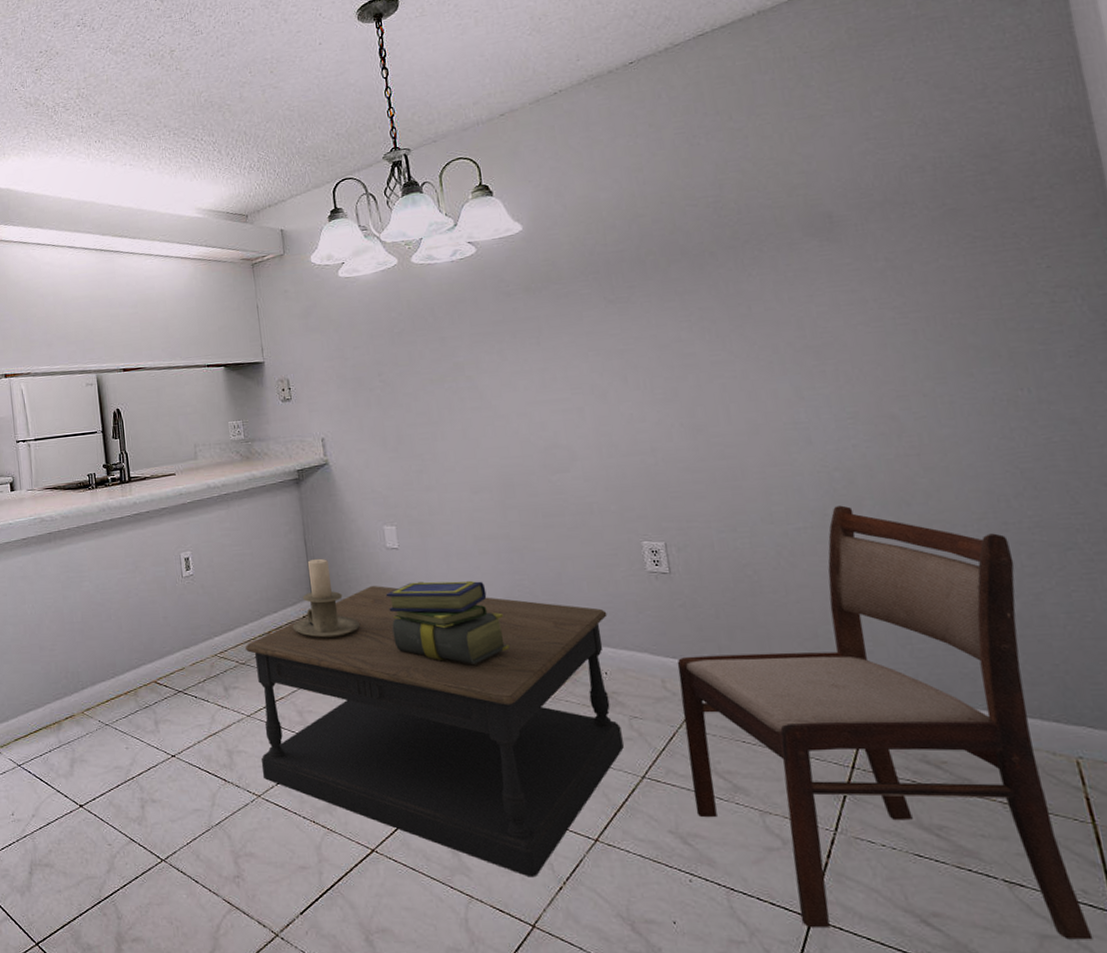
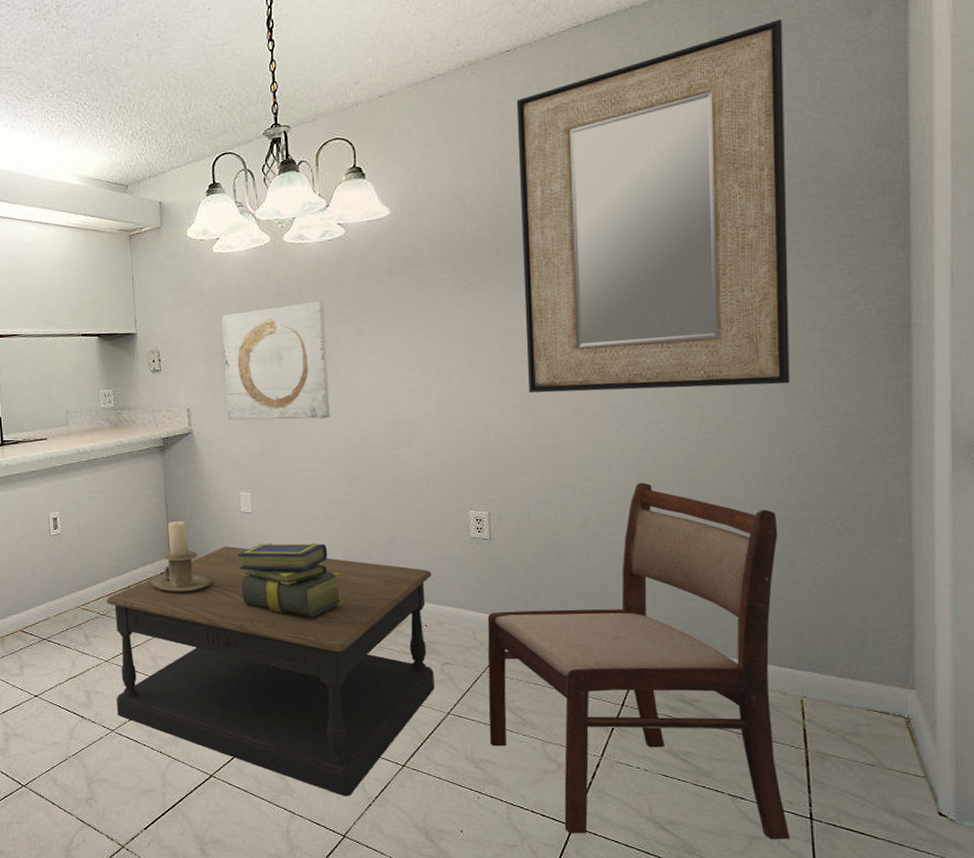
wall art: none [351,321,476,449] -> present [221,300,330,420]
home mirror: none [646,13,999,410] -> present [516,19,790,393]

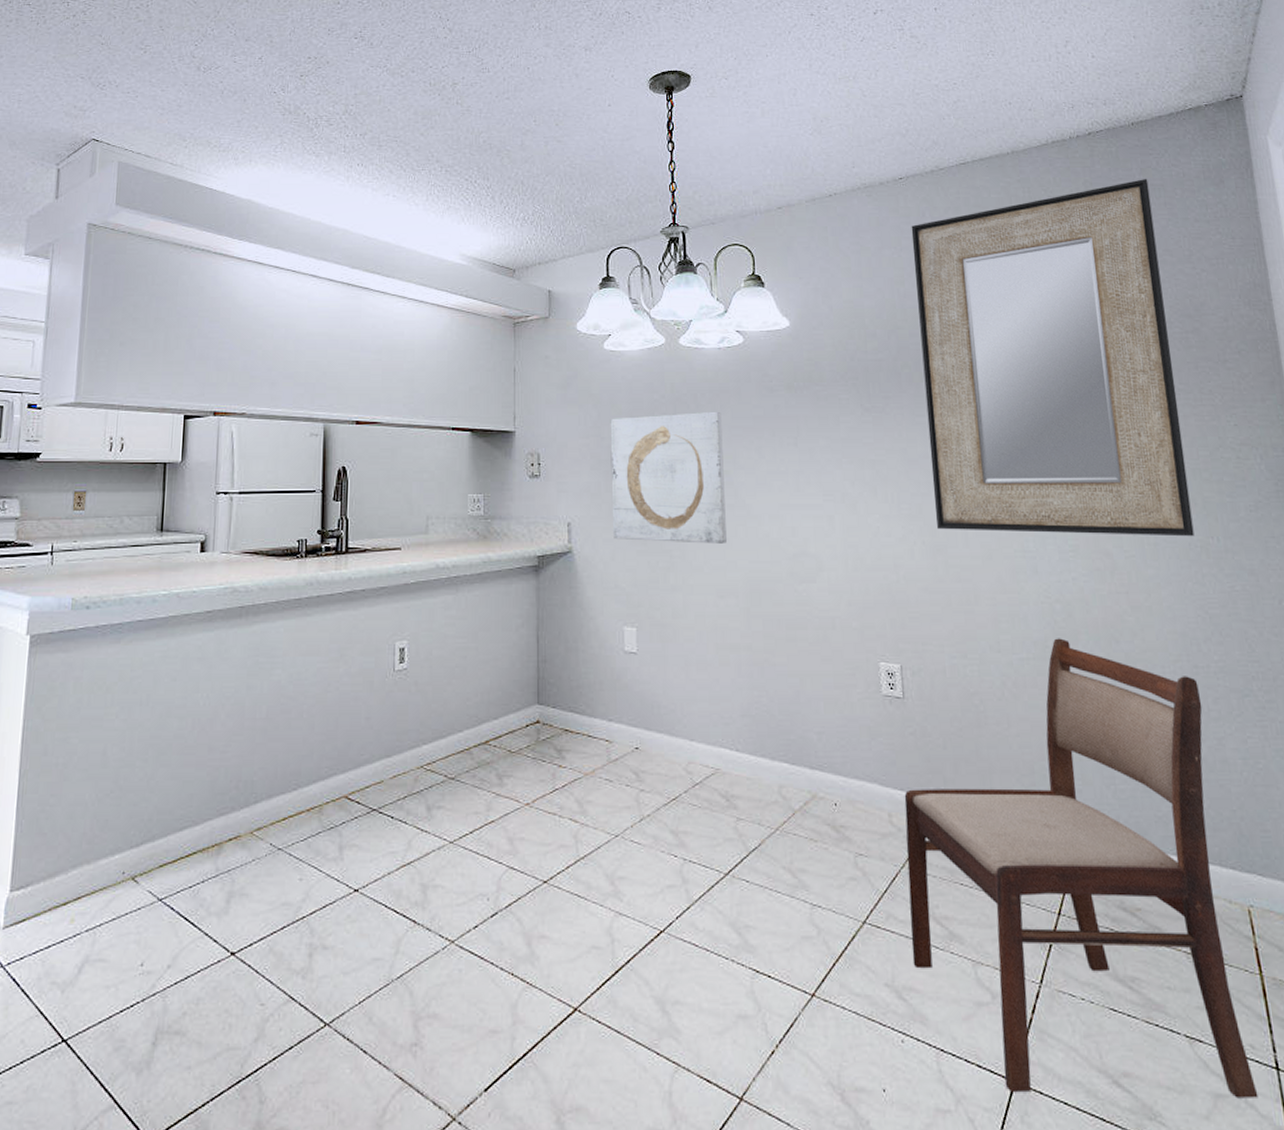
coffee table: present [106,546,434,797] -> none [457,694,847,1040]
candle holder: present [150,520,213,593] -> none [513,658,588,753]
stack of books: present [237,543,344,617] -> none [618,692,742,789]

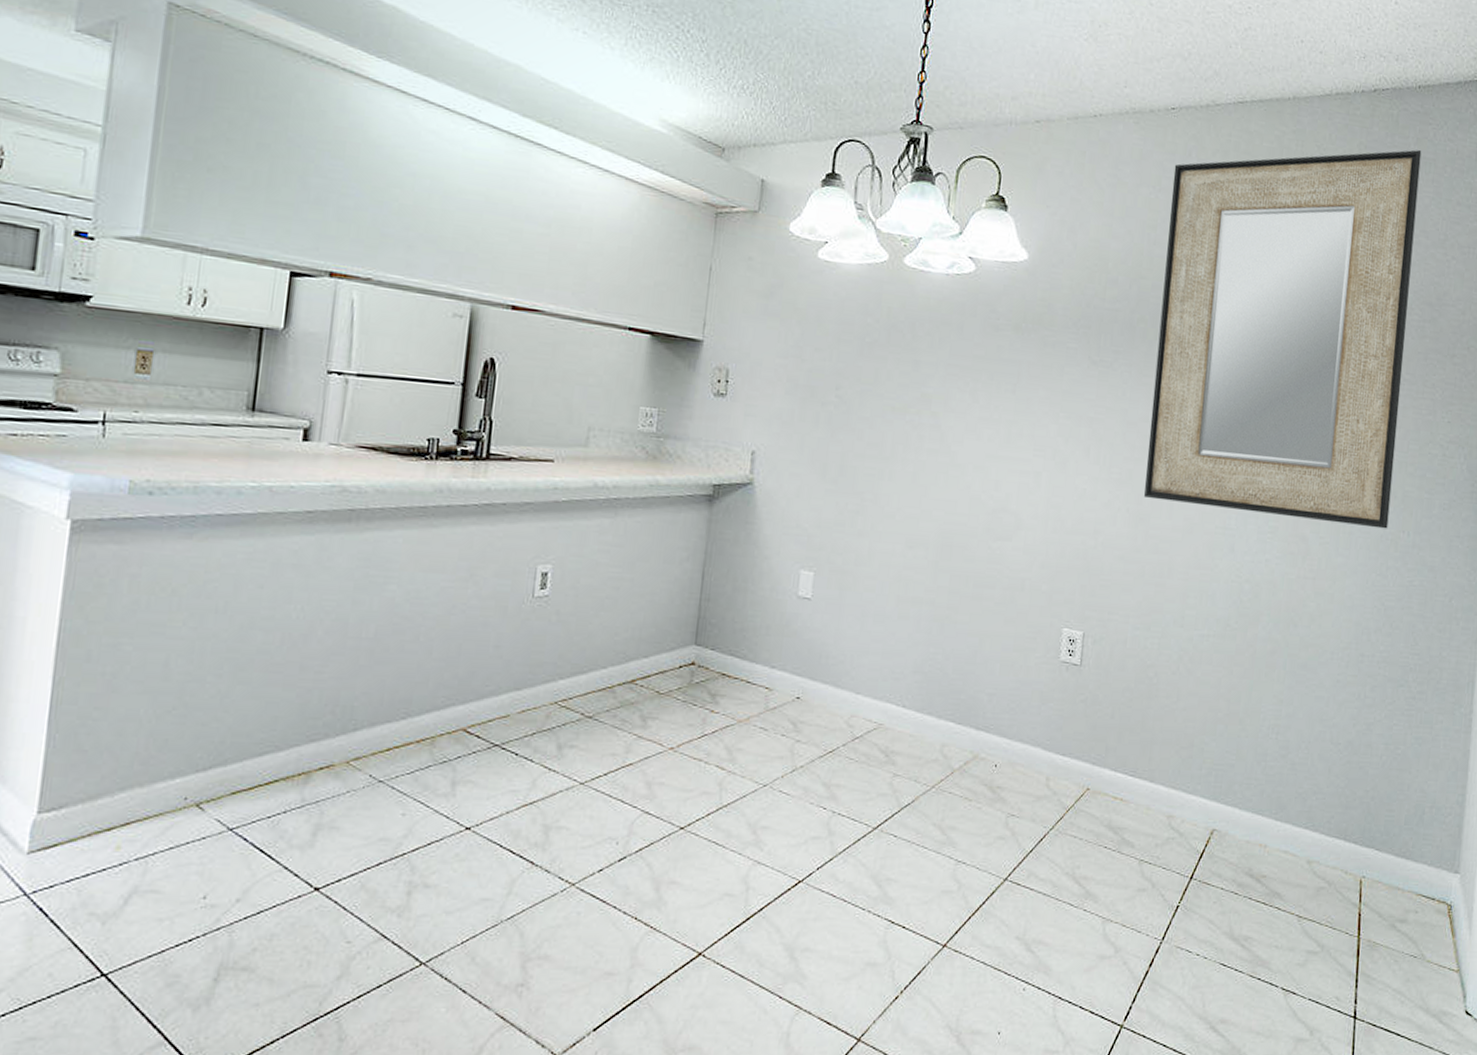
wall art: present [610,411,727,544] -> none [801,338,939,491]
dining chair: present [904,638,1259,1098] -> none [1046,617,1361,1042]

